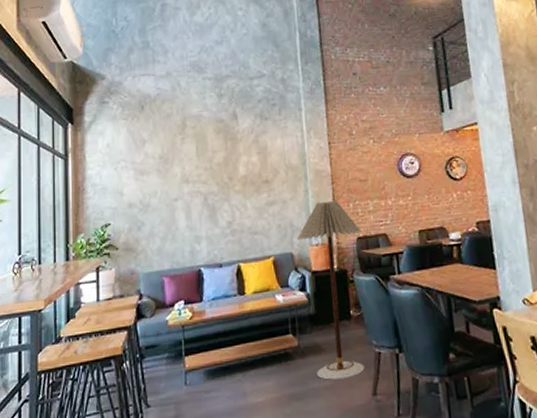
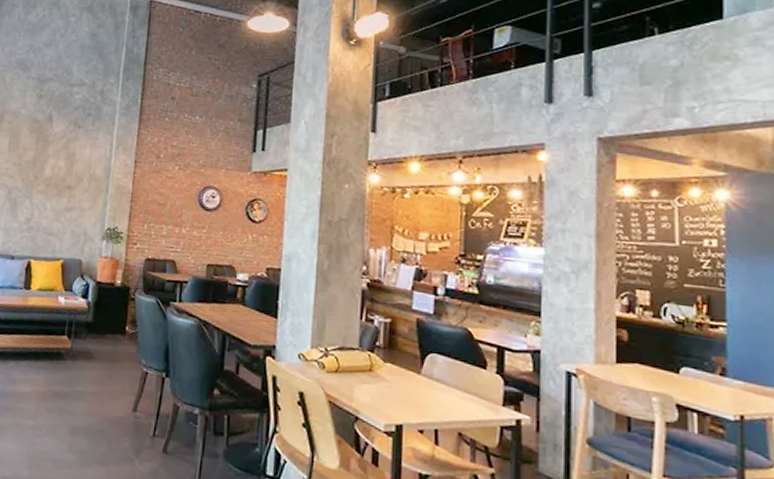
floor lamp: present [296,200,365,380] -> none [84,216,151,390]

